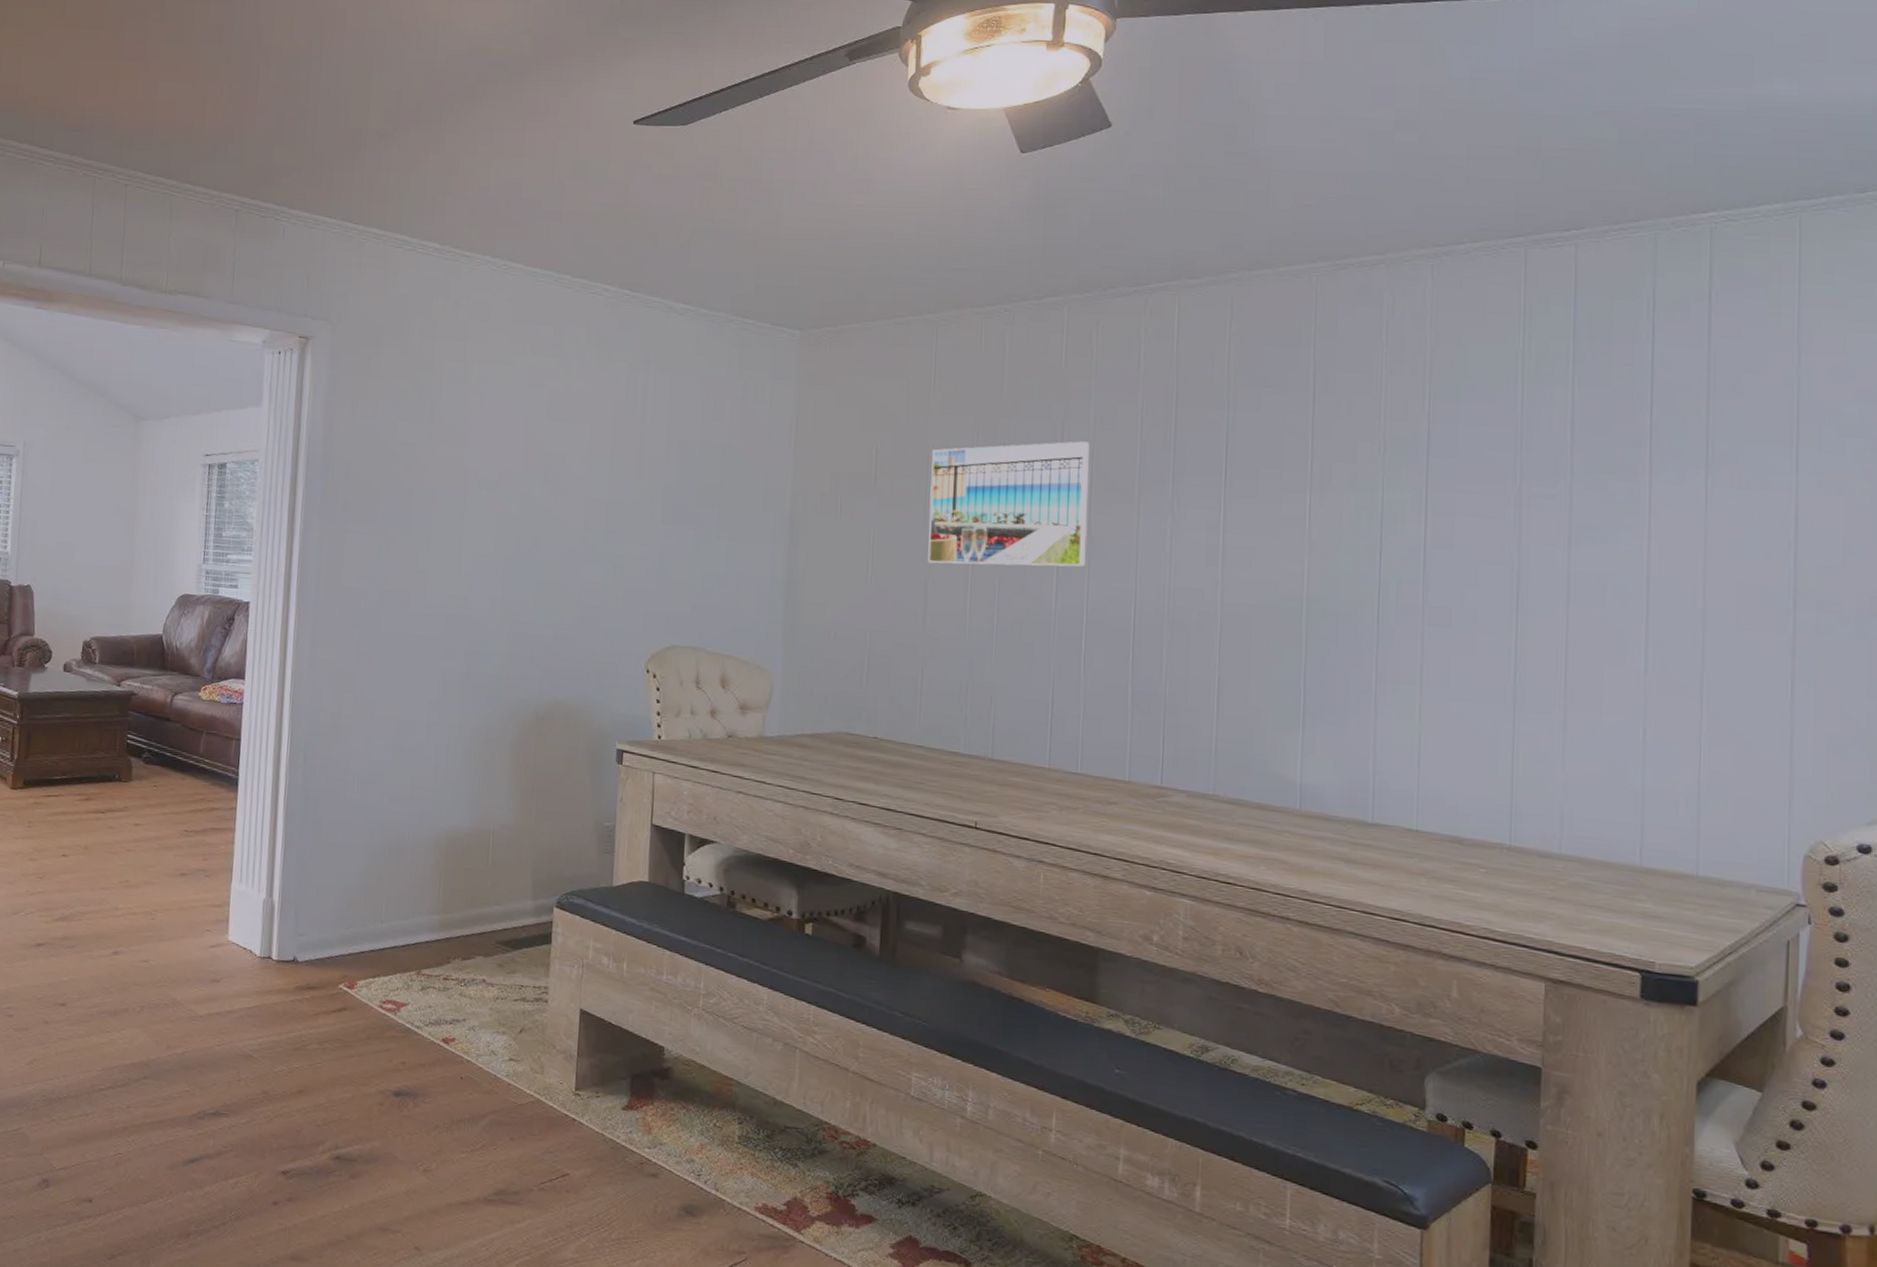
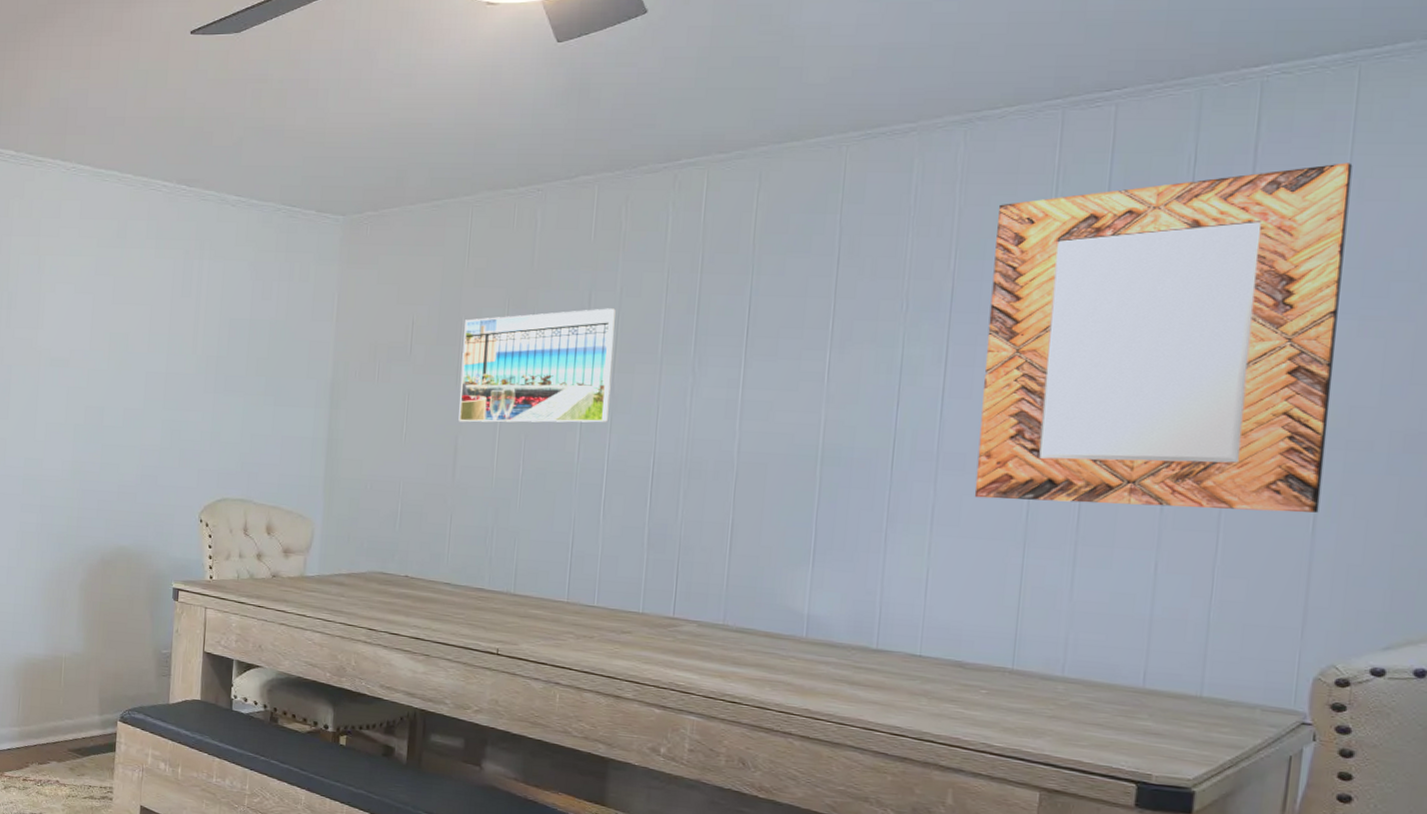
home mirror: none [1461,314,1801,678] -> present [974,163,1353,513]

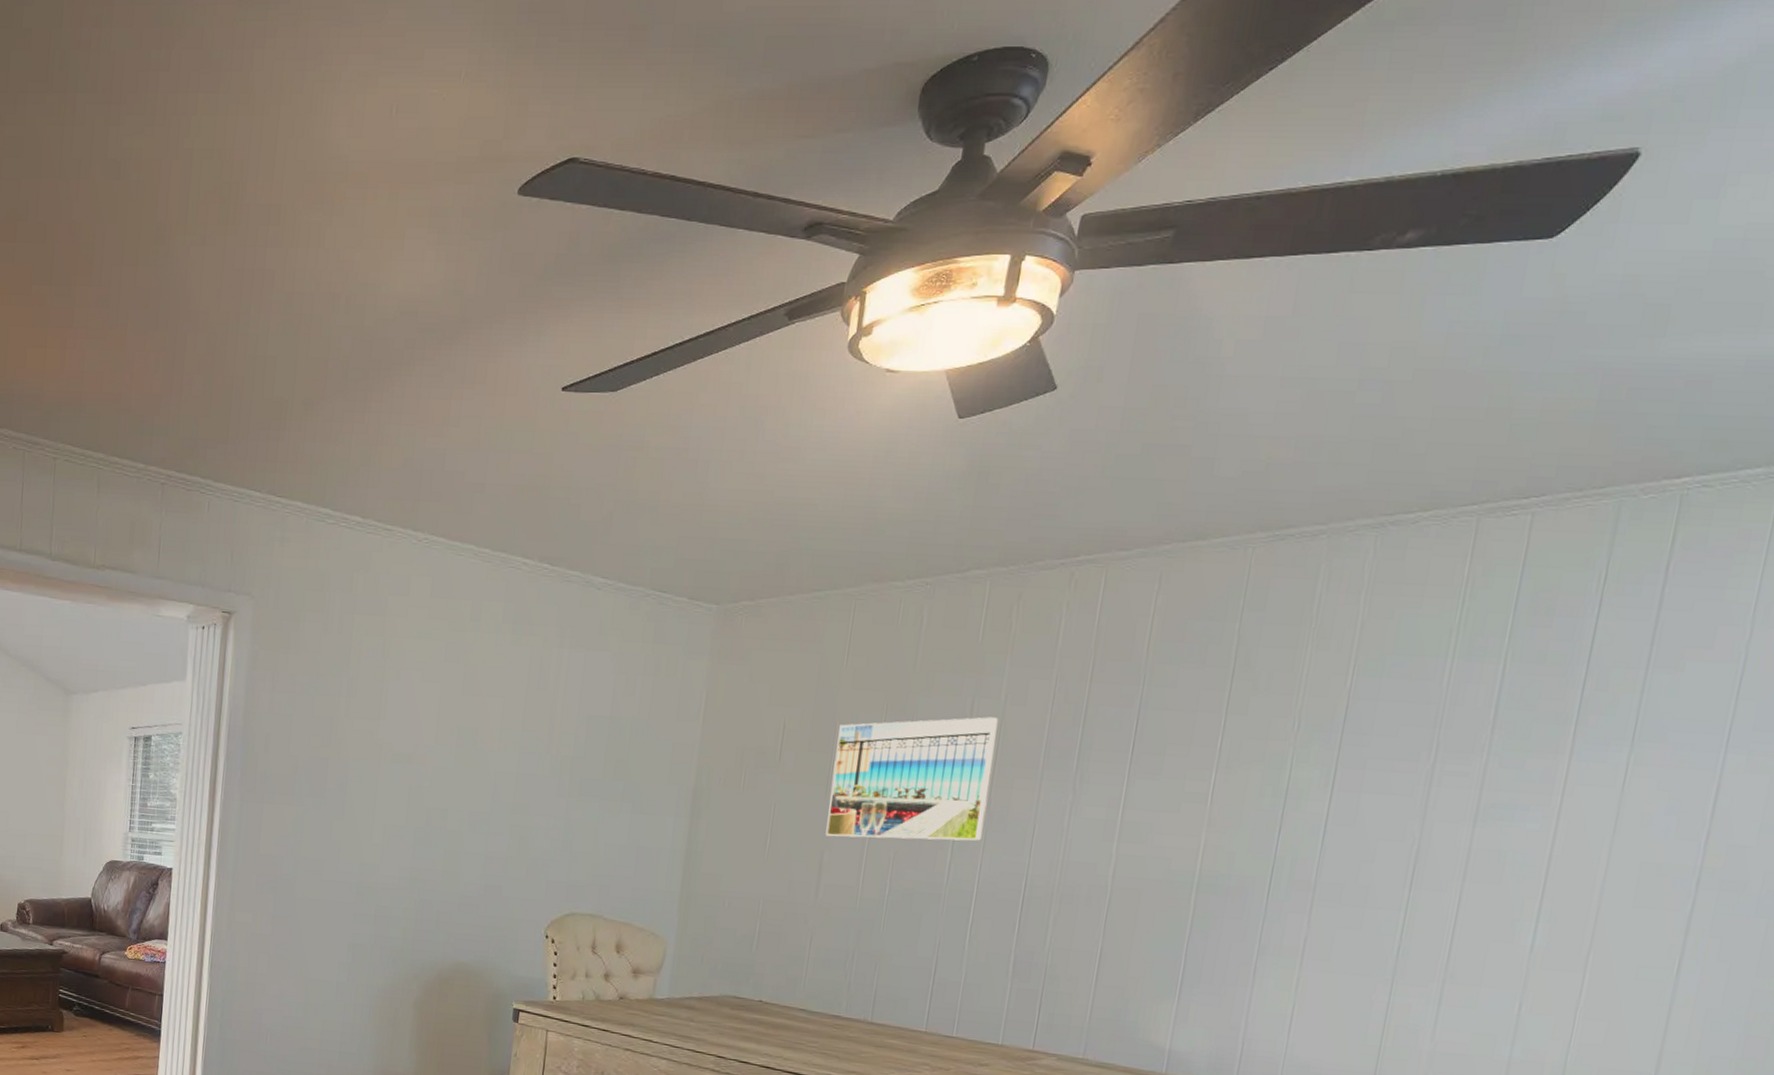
home mirror: present [974,163,1353,513] -> none [1347,586,1762,955]

